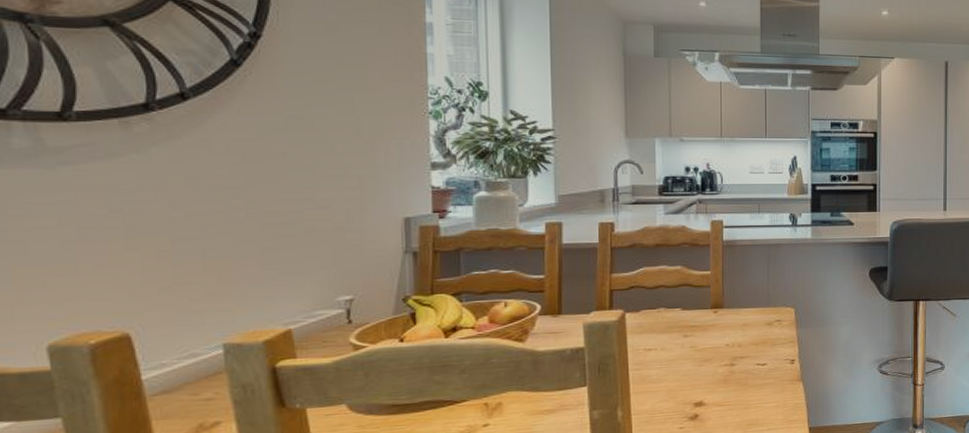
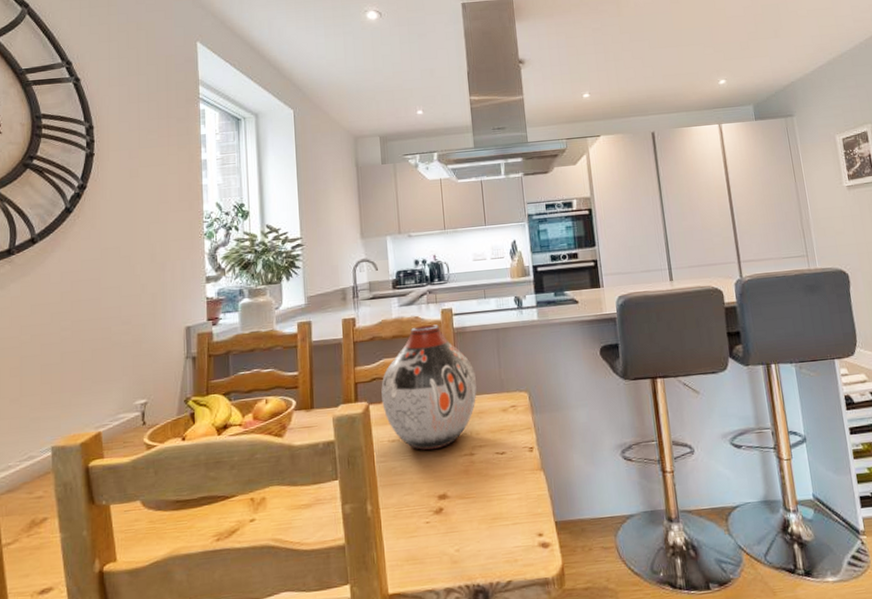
vase: none [640,236,742,360] -> present [381,324,477,450]

